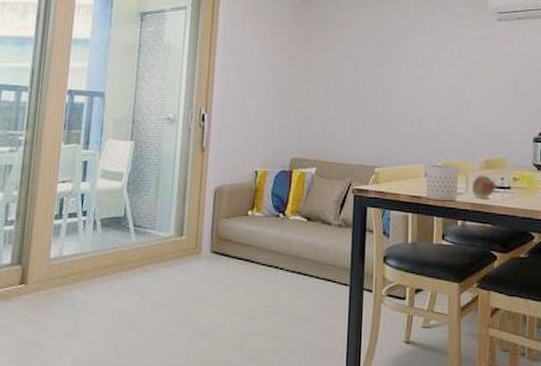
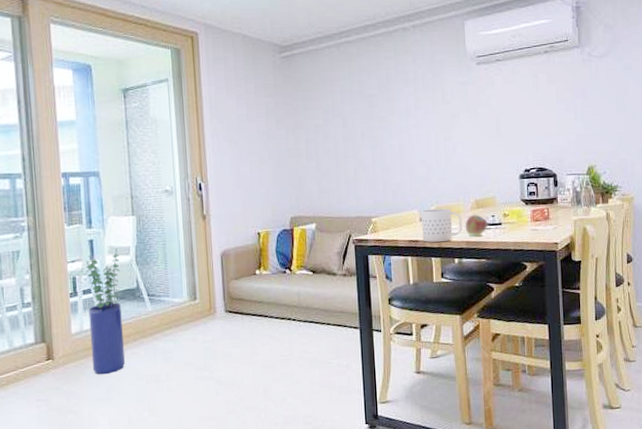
vase: none [64,173,112,306] -> present [86,248,126,374]

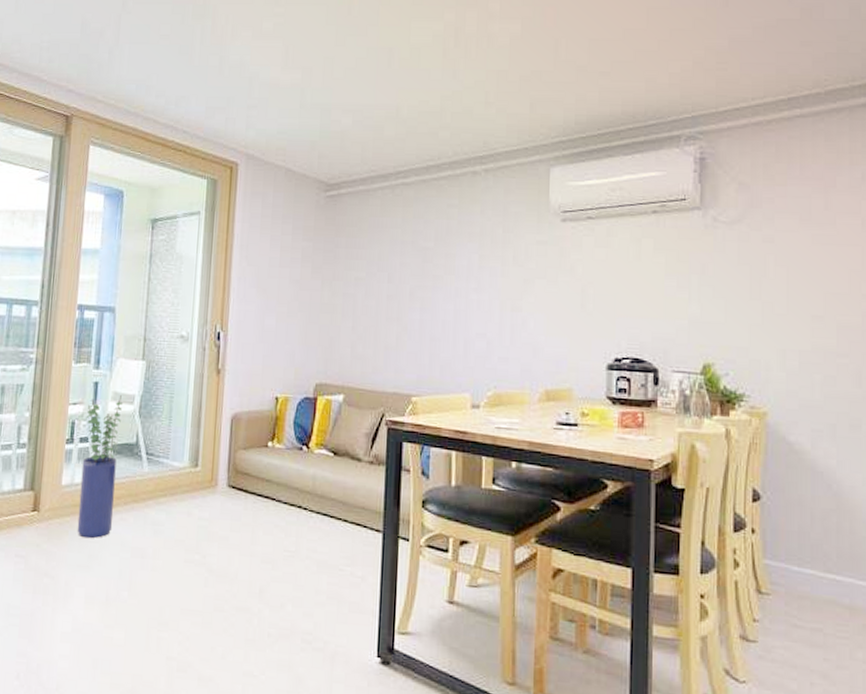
mug: present [421,208,463,243] -> none [473,394,526,439]
fruit: present [465,214,488,237] -> none [529,408,560,437]

